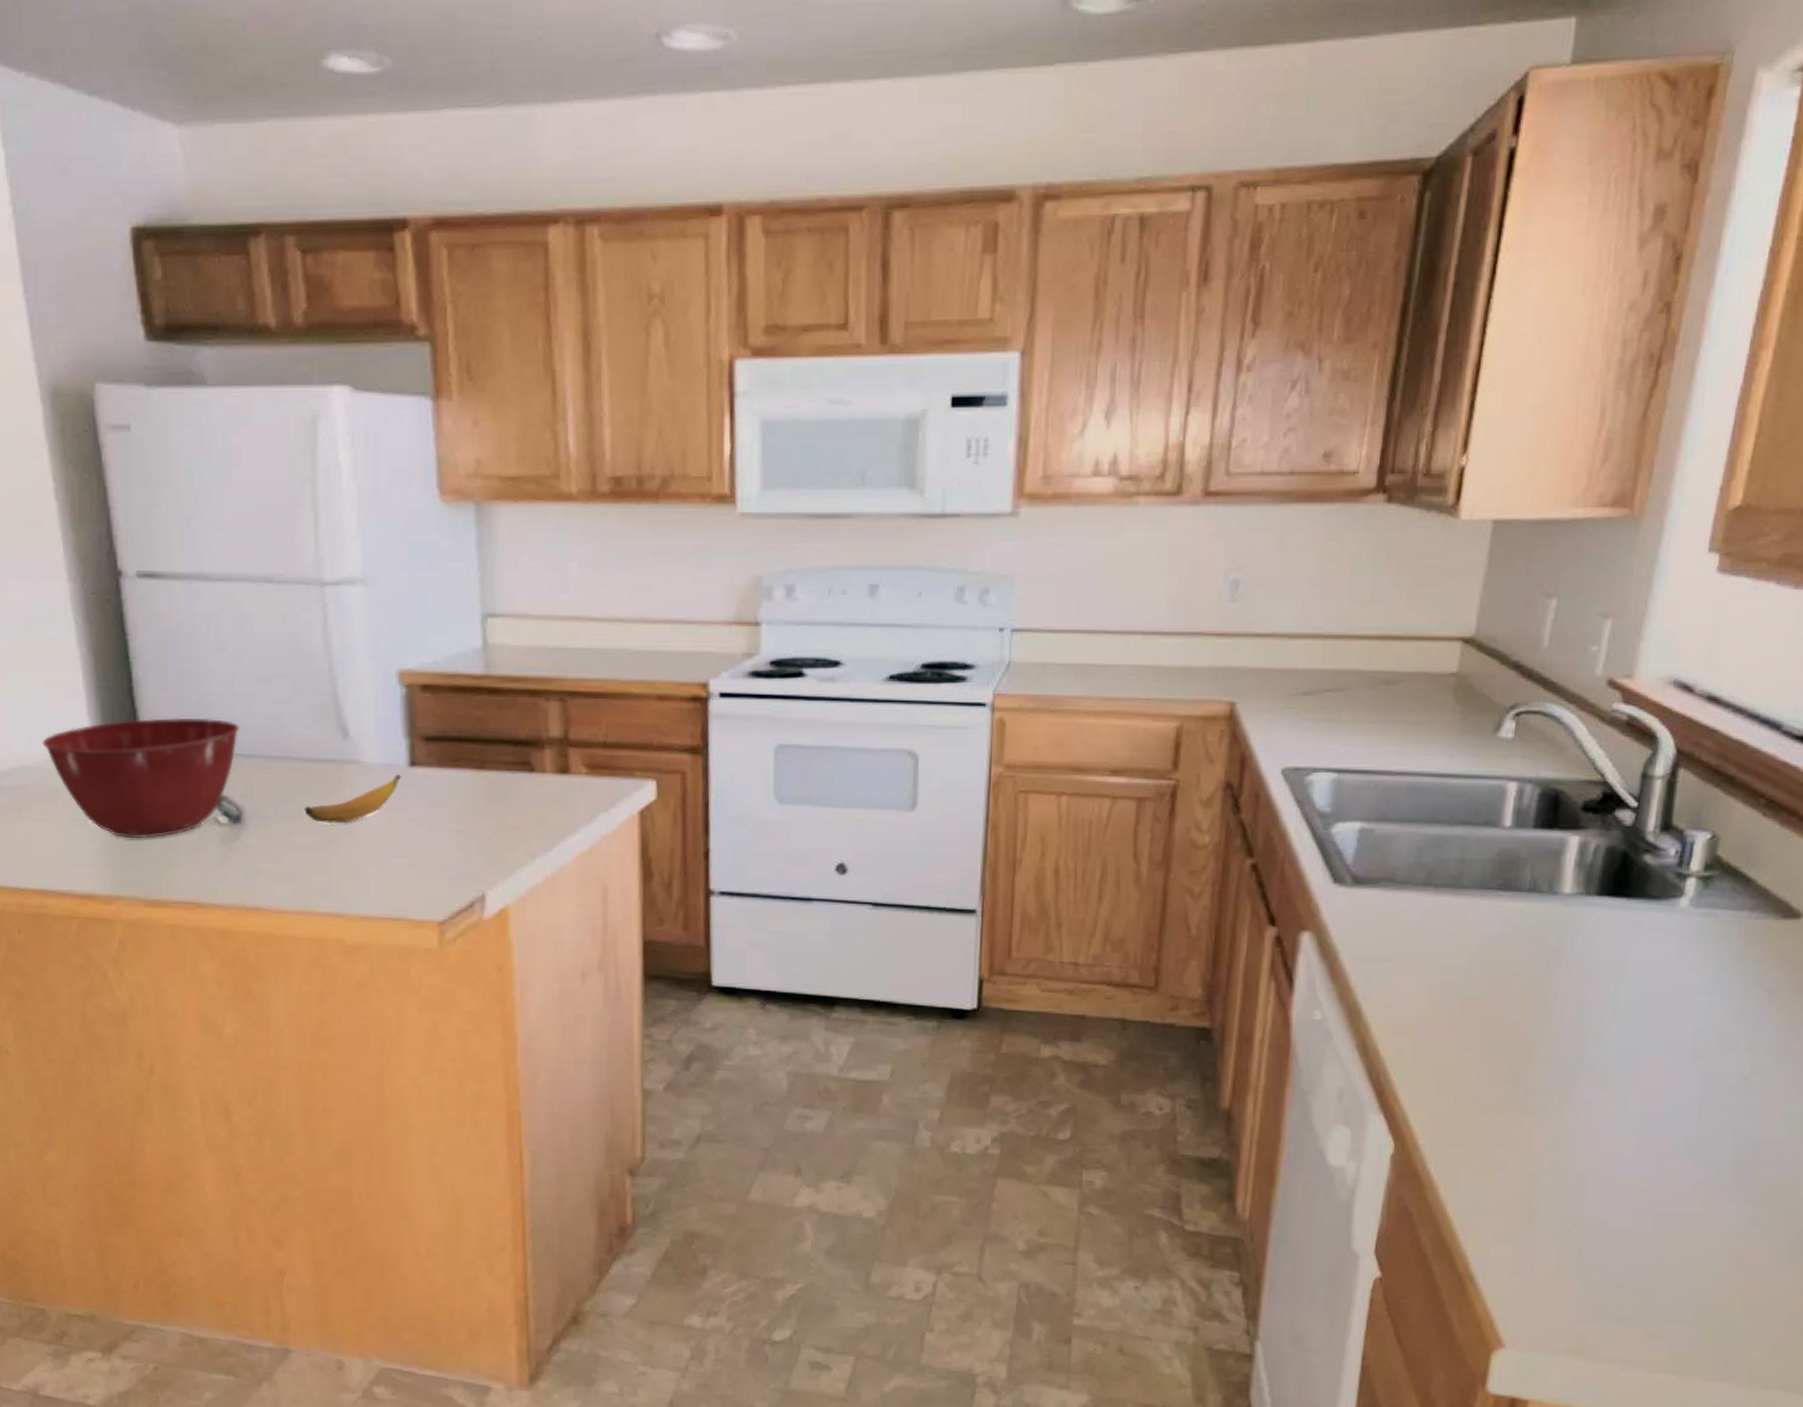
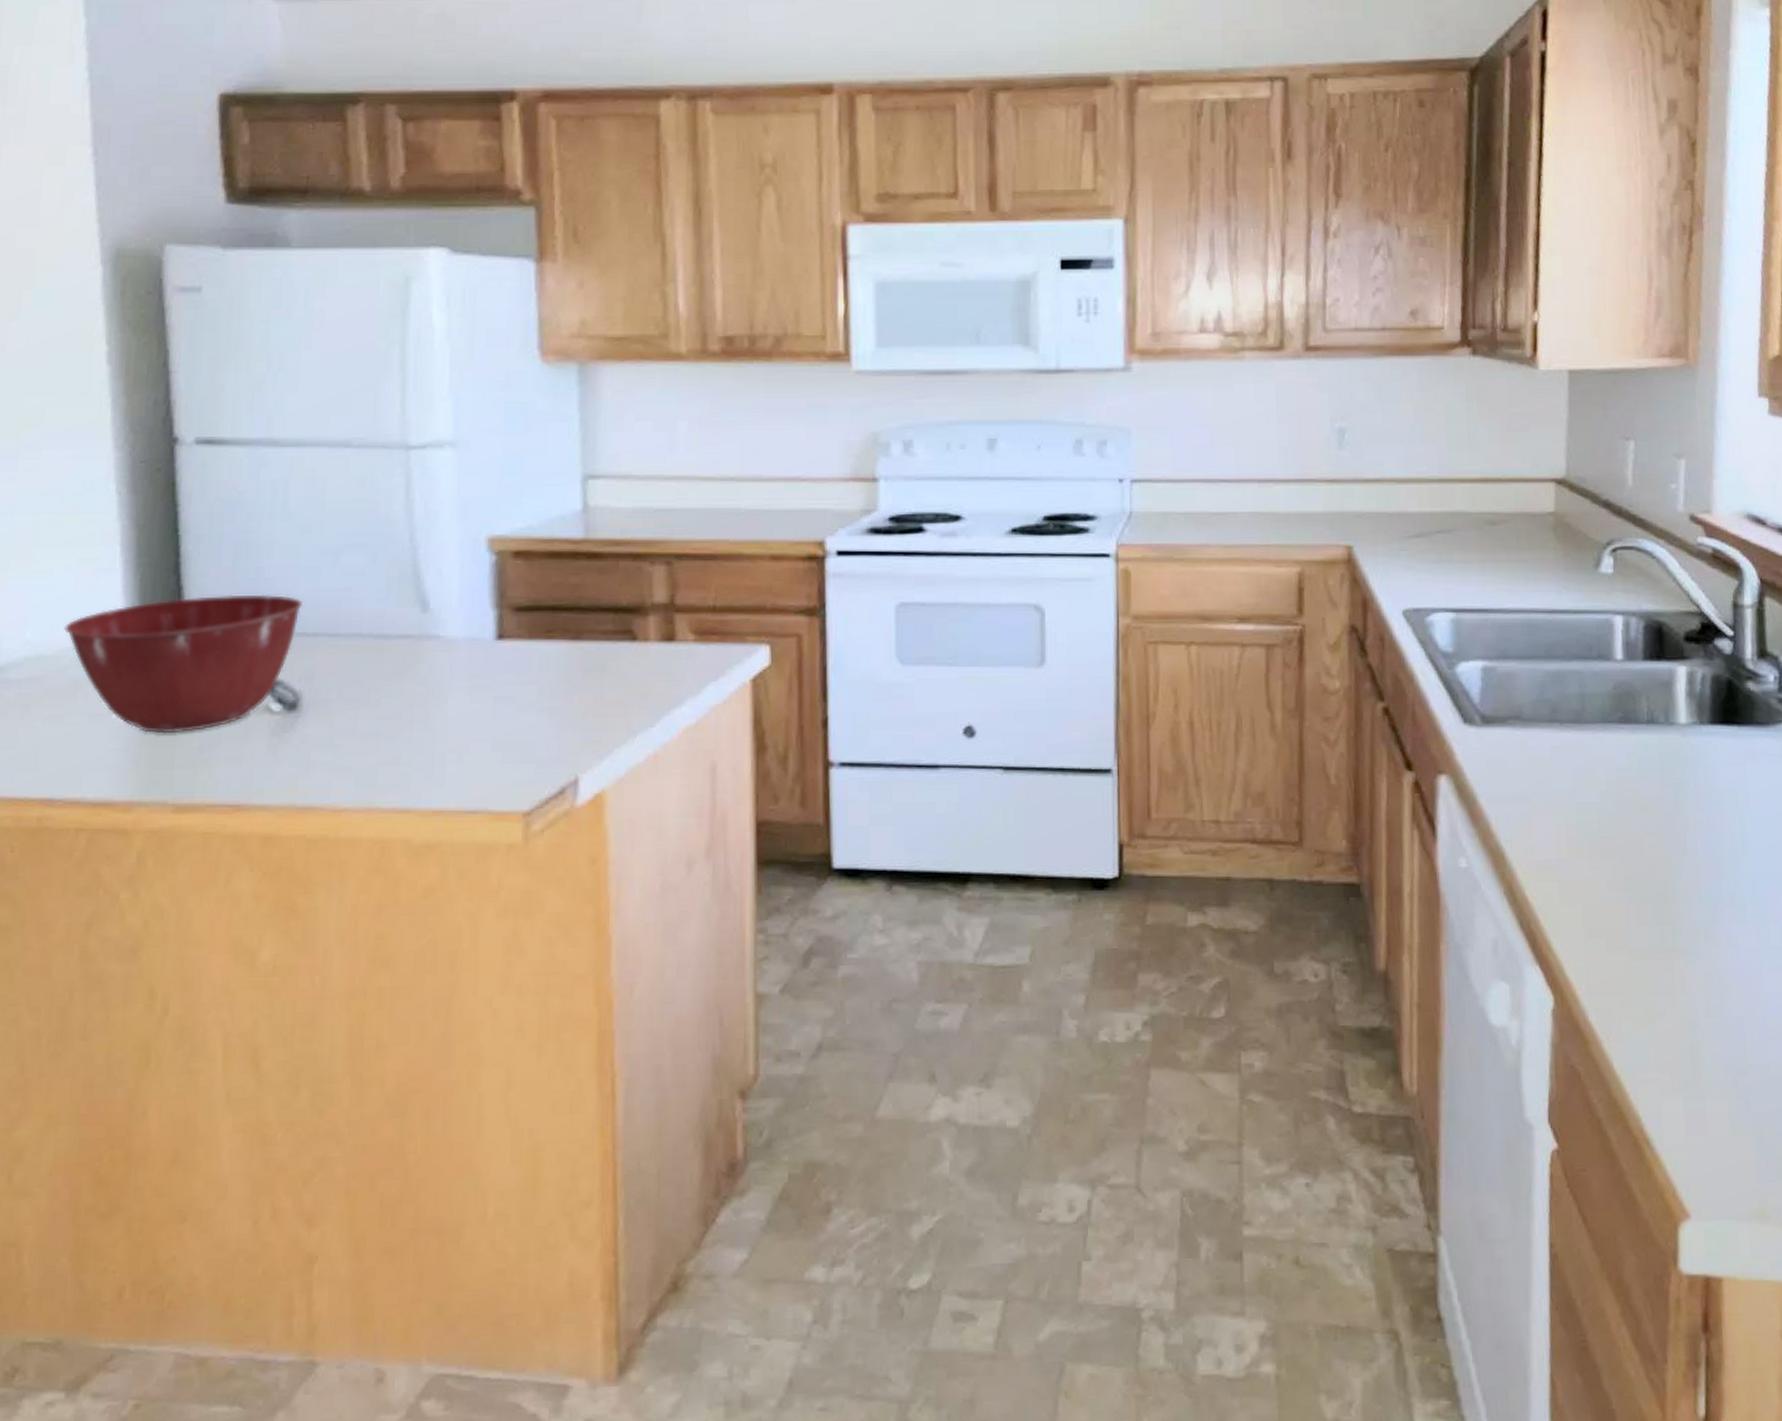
banana: present [304,774,401,824] -> none [373,649,487,708]

